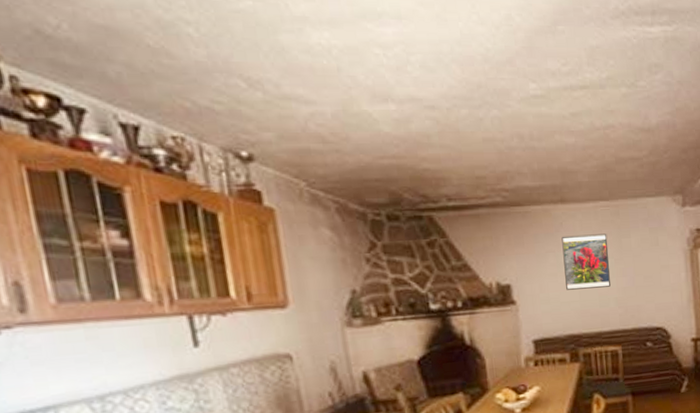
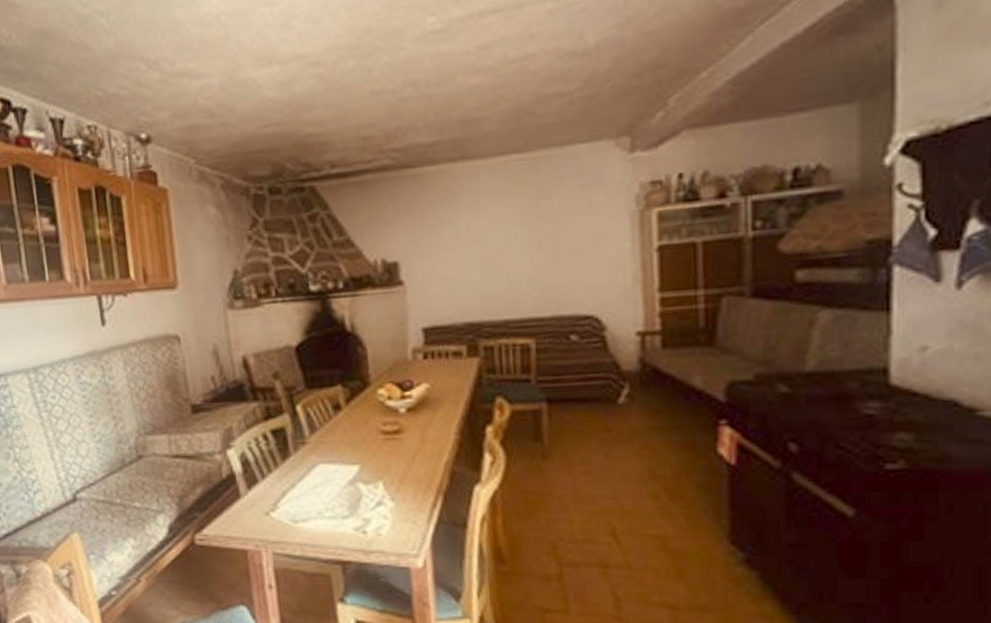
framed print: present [561,233,611,290] -> none [461,195,523,268]

